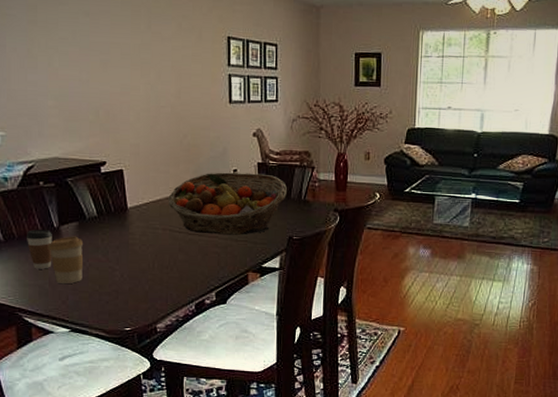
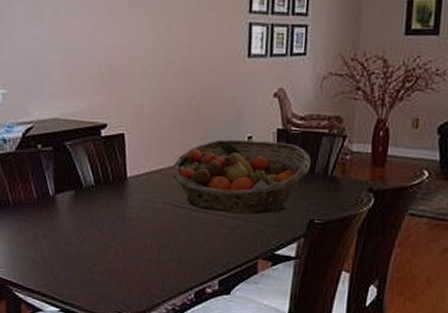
coffee cup: present [26,230,52,269] -> none [21,197,47,241]
coffee cup: present [48,236,84,284] -> none [43,205,79,259]

